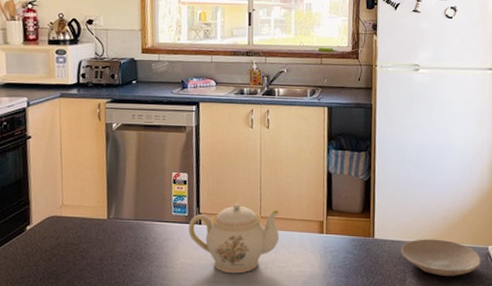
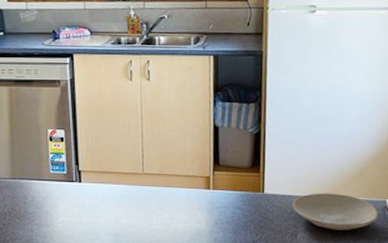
teapot: present [188,203,280,274] -> none [68,160,164,231]

